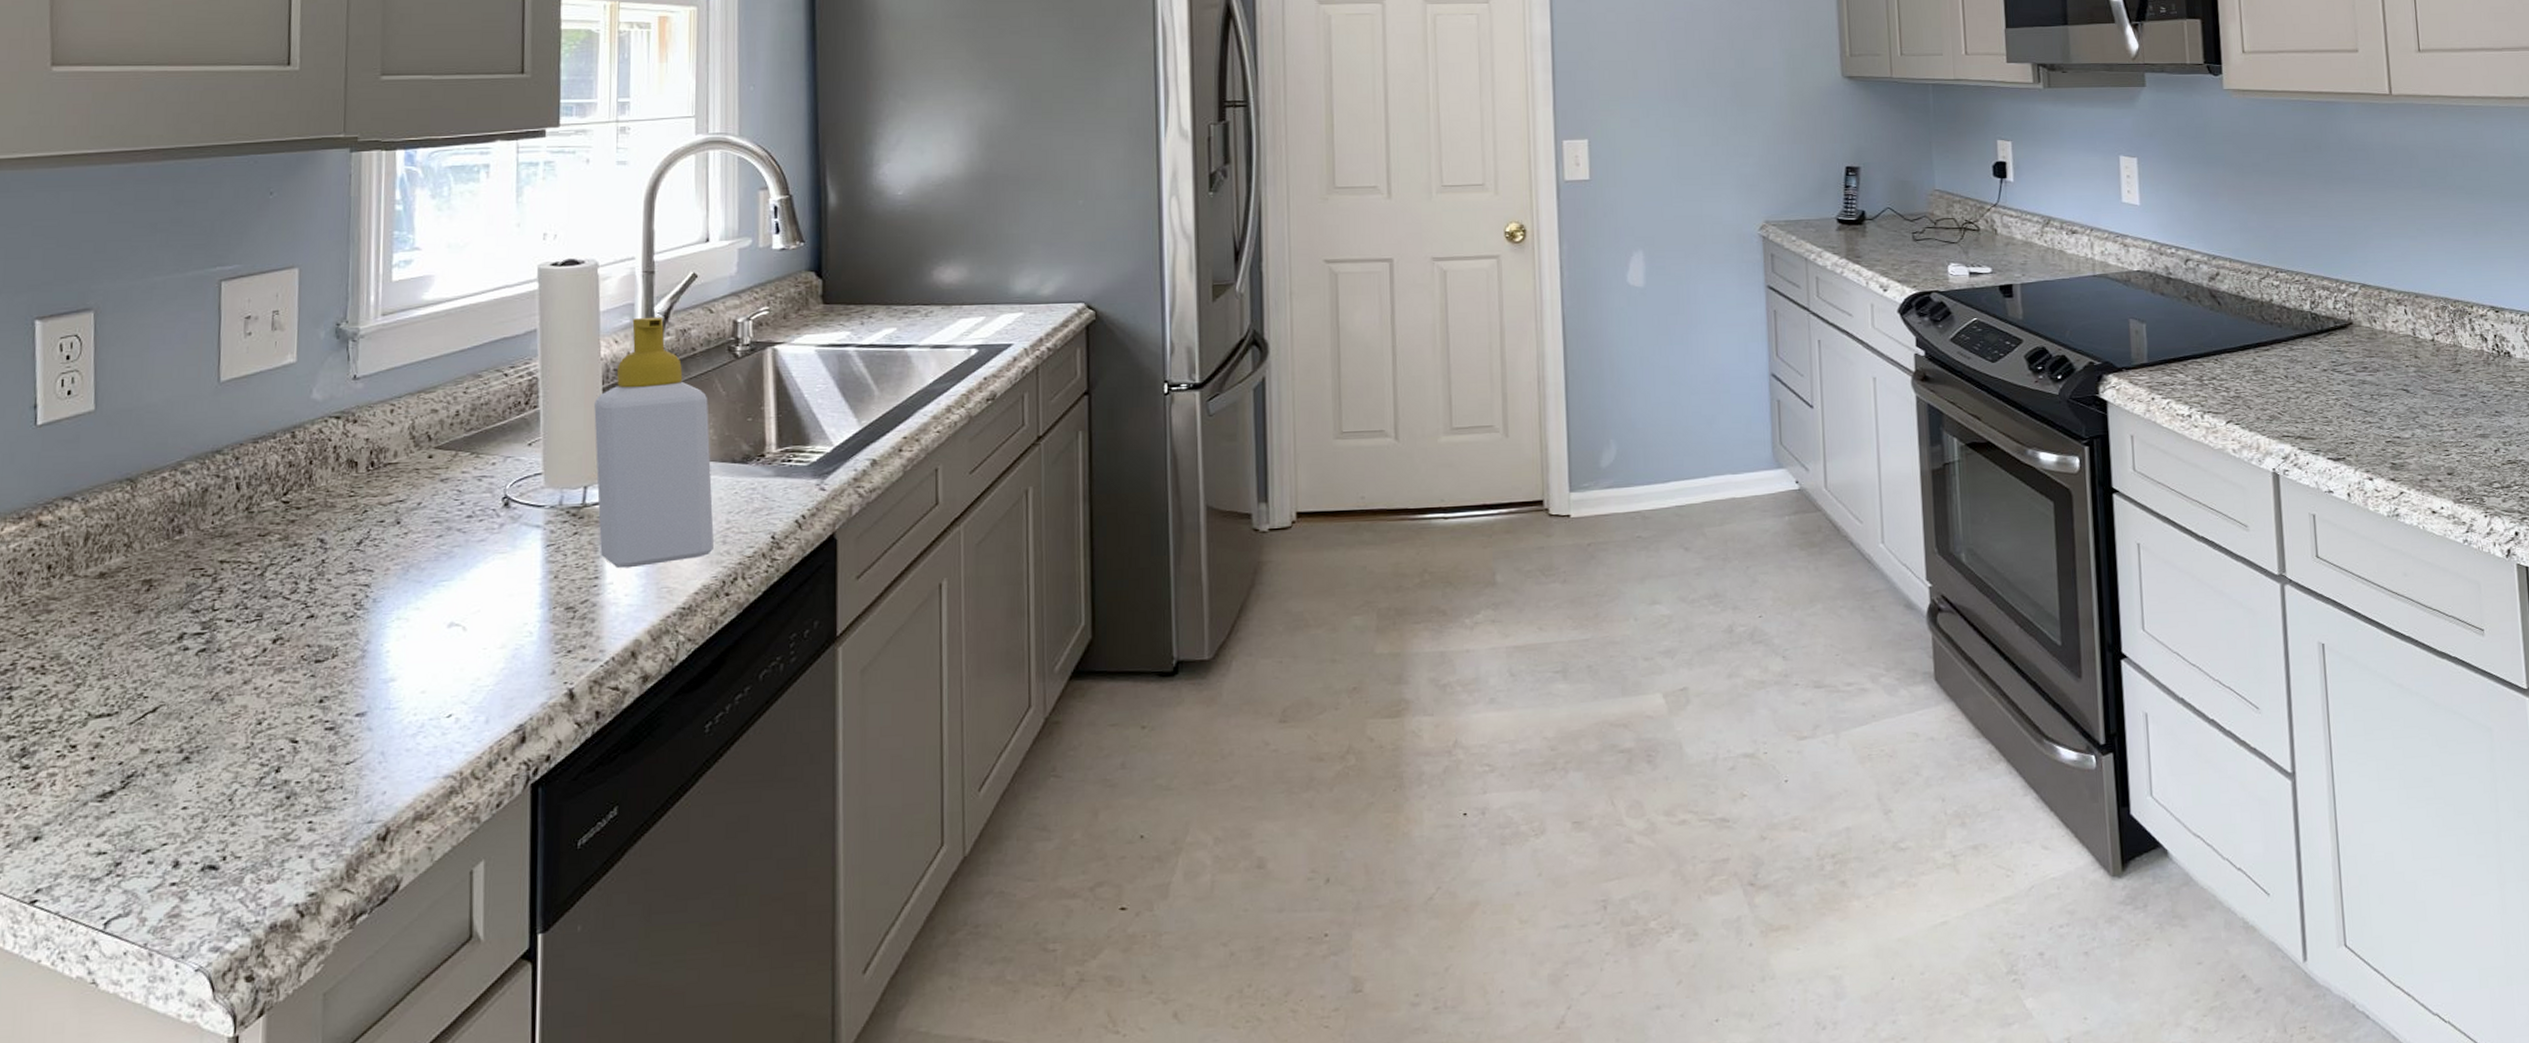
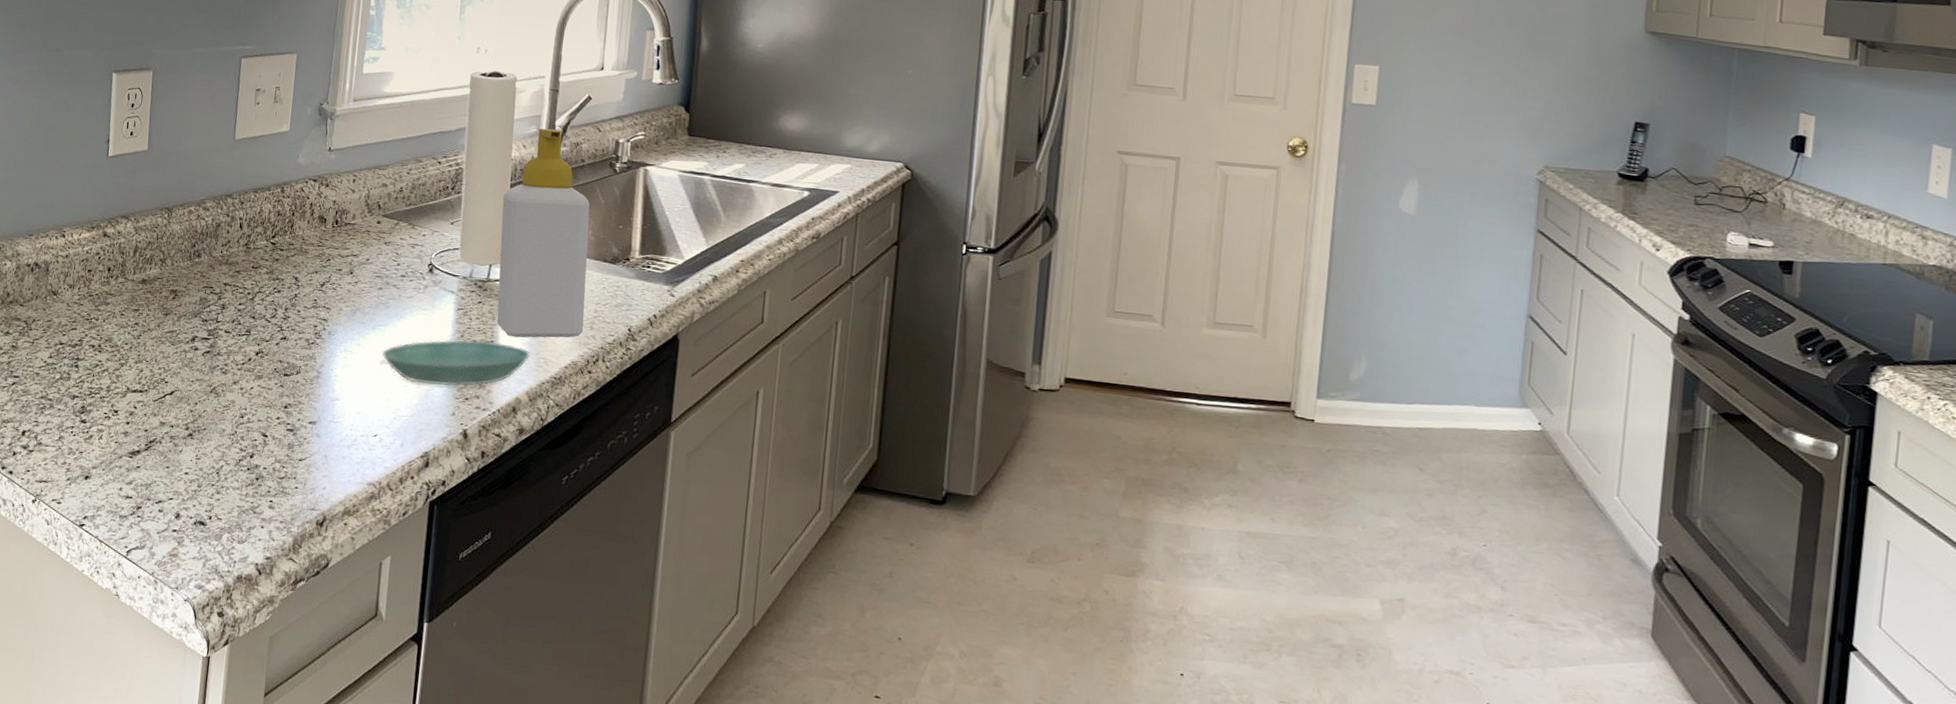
saucer: none [450,577,649,643] -> present [382,339,531,387]

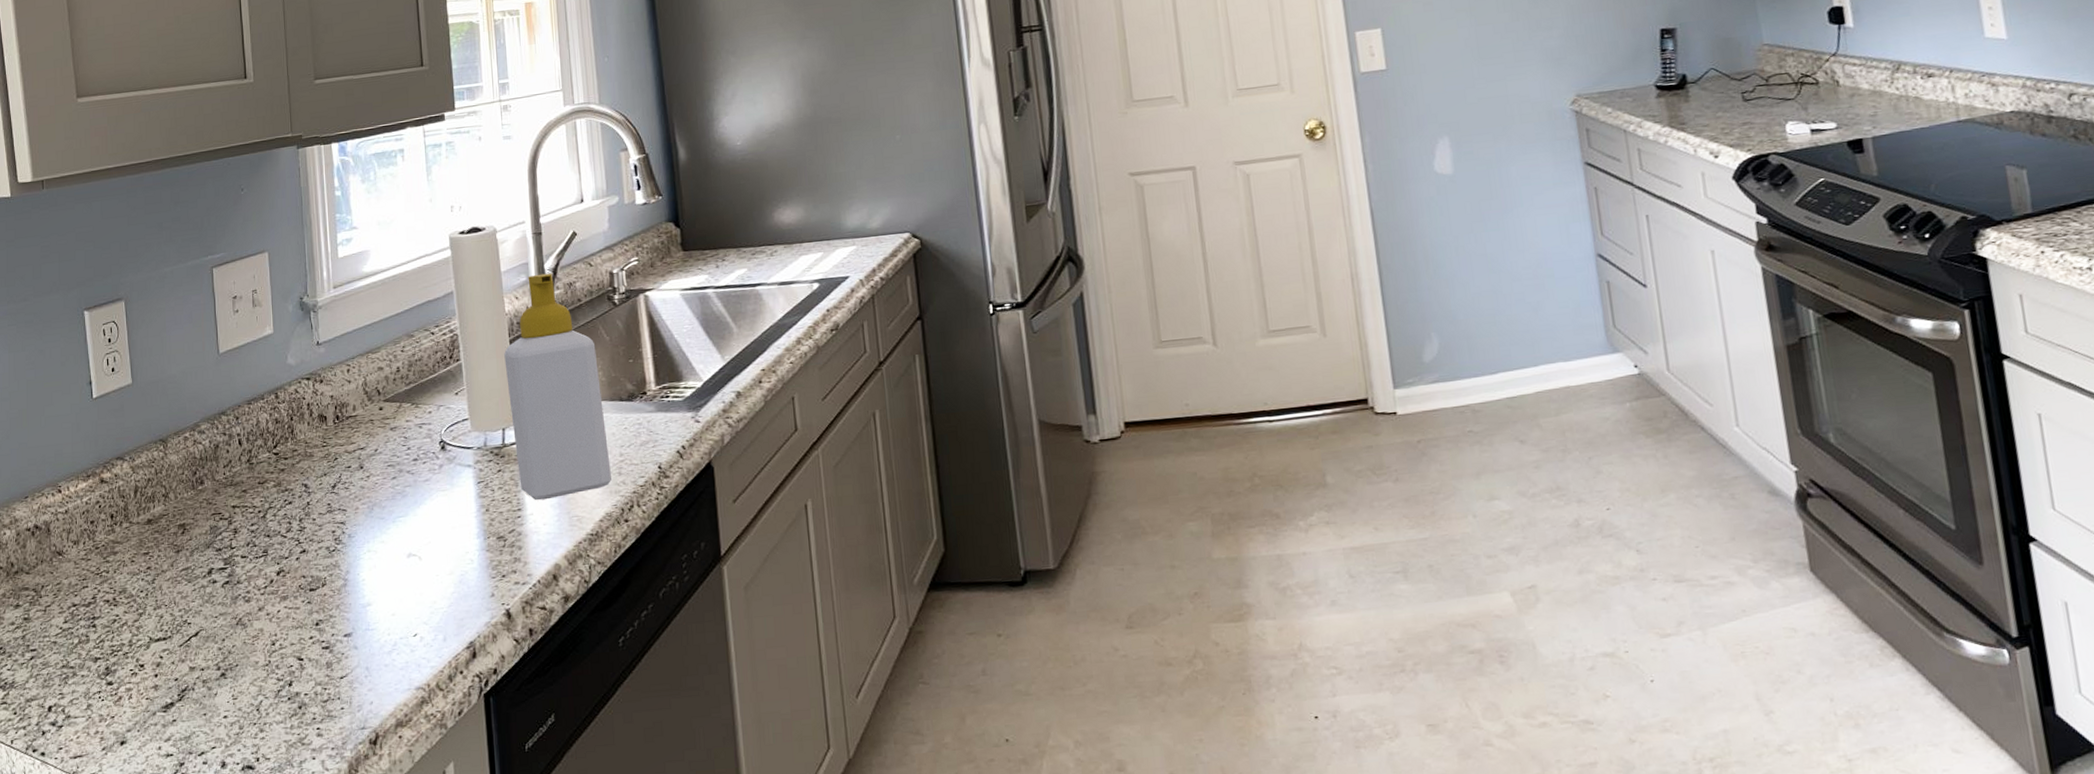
saucer: present [382,339,531,387] -> none [408,508,562,571]

